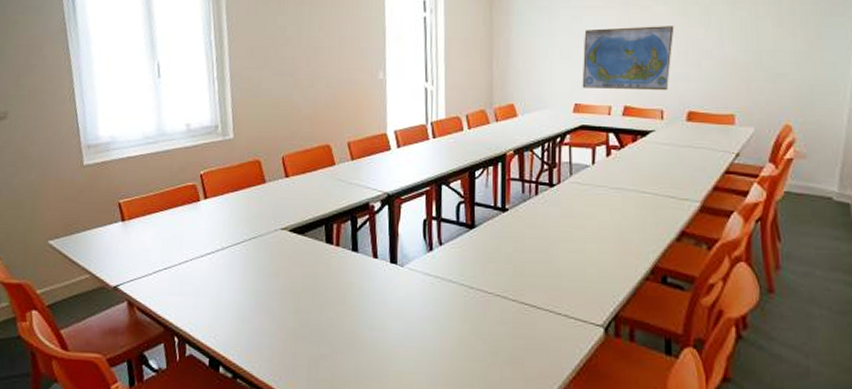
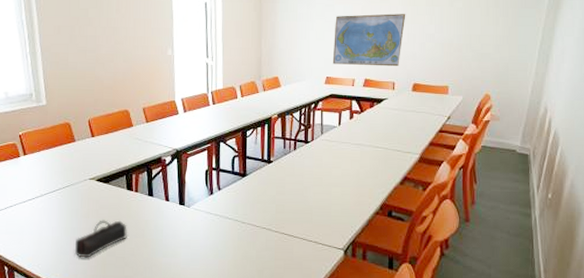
pencil case: none [259,280,326,329] -> present [74,220,128,258]

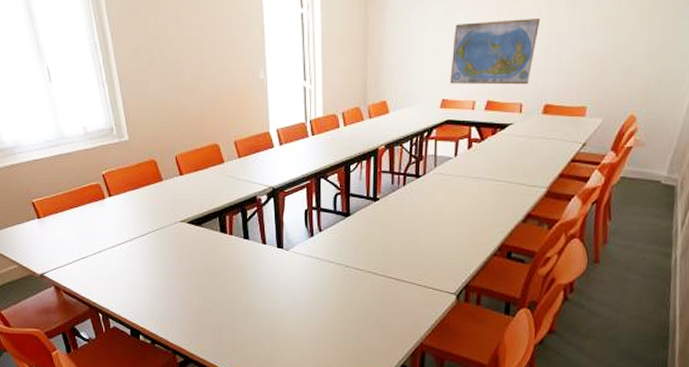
pencil case: present [74,220,128,258] -> none [169,265,224,305]

